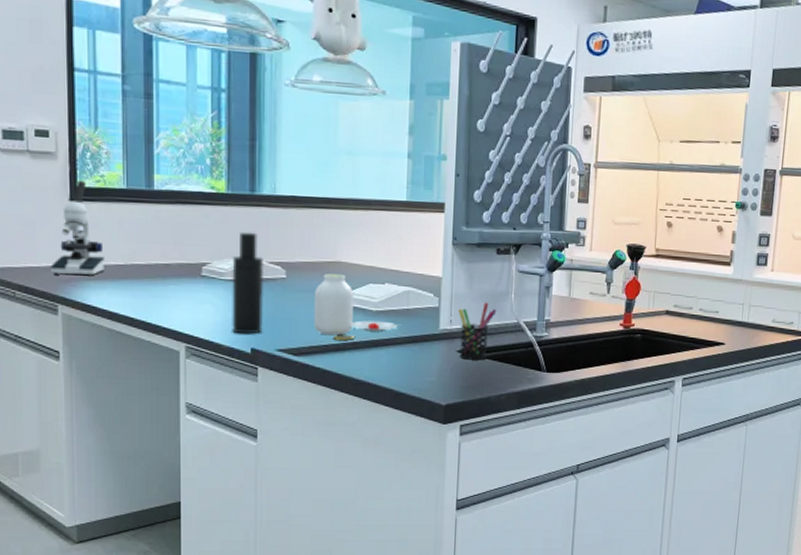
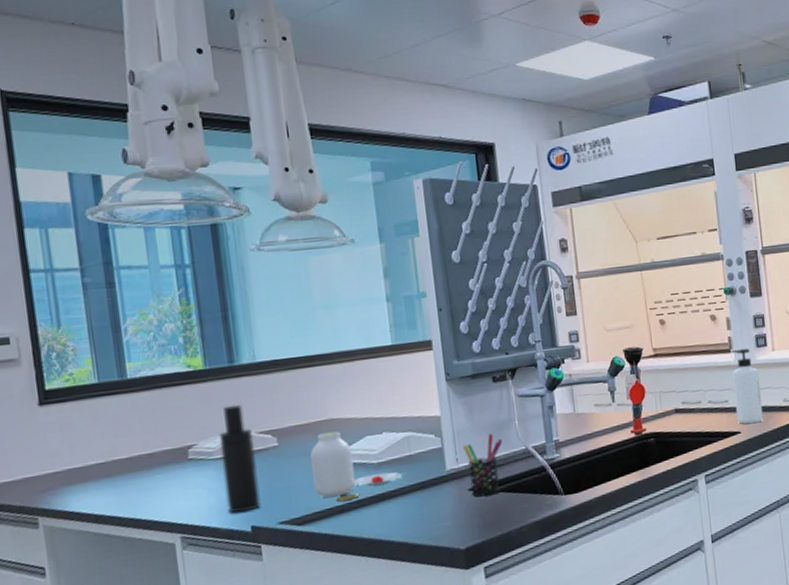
microscope: present [51,180,104,276] -> none [26,382,84,486]
soap dispenser: none [723,263,754,338] -> present [732,348,764,424]

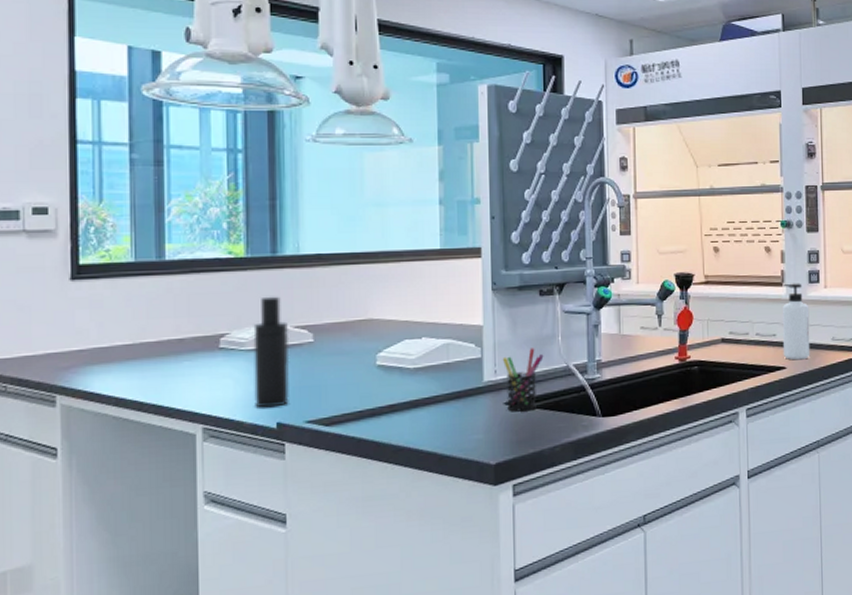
jar: present [310,431,408,502] -> none [345,332,444,405]

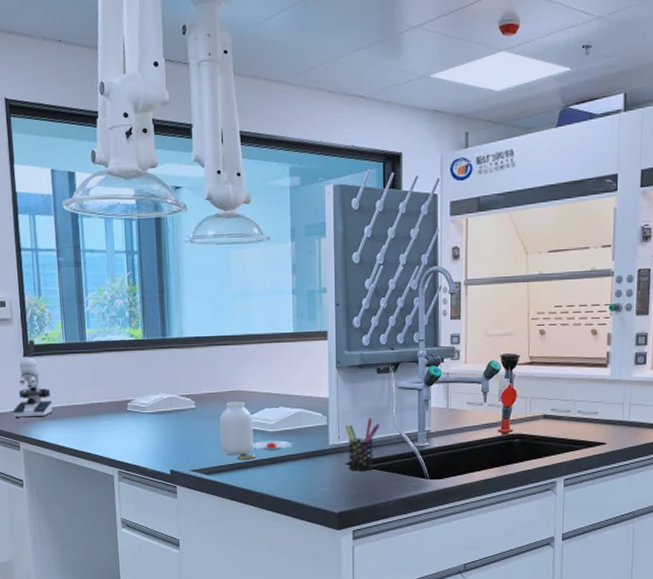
microscope: none [49,257,110,362] -> present [13,339,53,418]
atomizer: present [253,296,290,408] -> none [151,371,179,458]
jar: none [345,332,444,405] -> present [219,401,297,460]
soap dispenser: present [782,283,810,360] -> none [603,364,634,437]

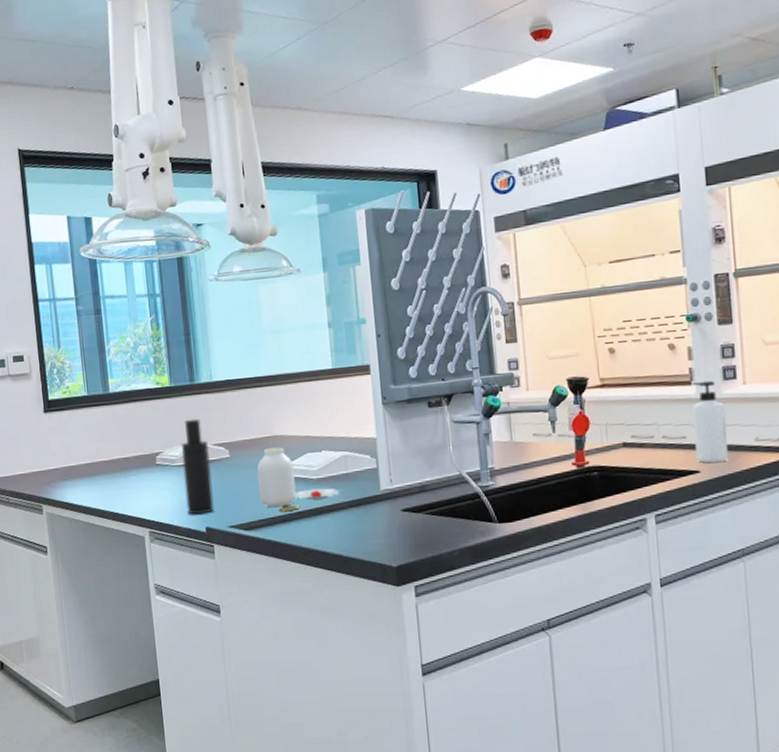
microscope: present [13,339,53,418] -> none [34,393,76,479]
atomizer: none [151,371,179,458] -> present [181,418,214,515]
pen holder: present [344,418,380,471] -> none [396,457,437,518]
soap dispenser: none [603,364,634,437] -> present [693,380,729,464]

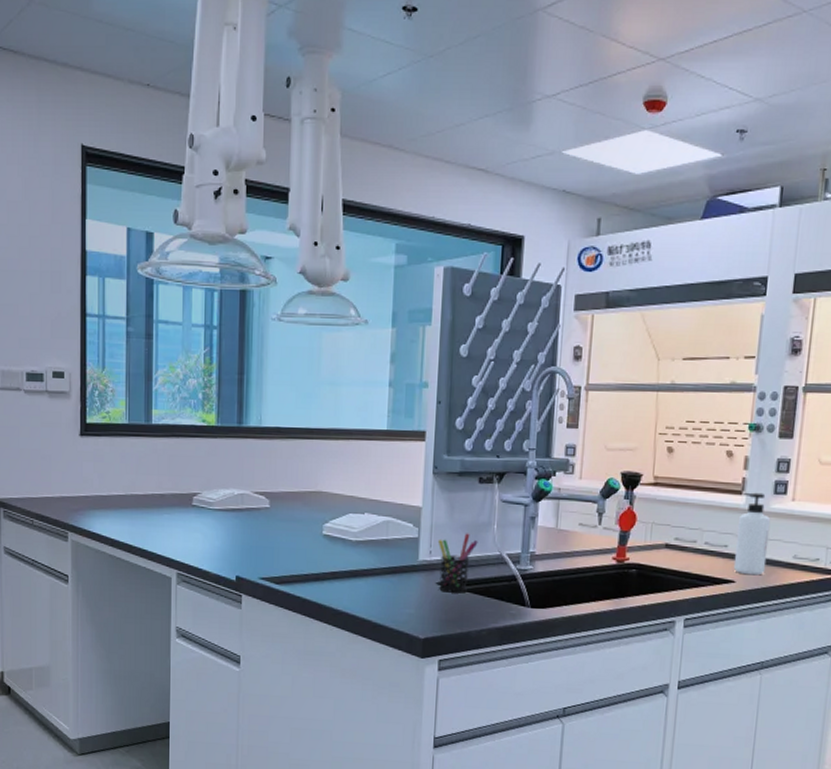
atomizer: present [181,418,214,515] -> none [219,463,250,562]
jar: present [257,447,345,512] -> none [294,503,382,571]
pen holder: none [396,457,437,518] -> present [437,533,478,593]

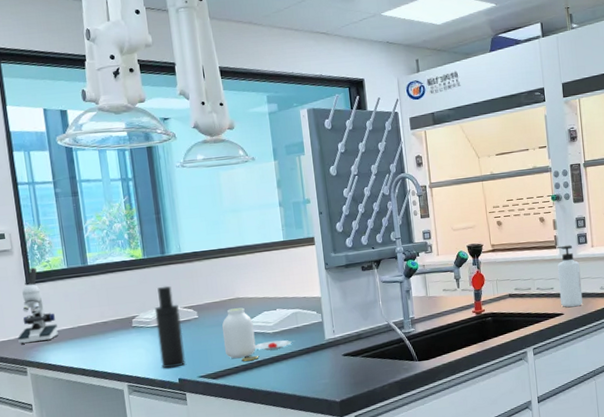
microscope: none [63,417,108,506] -> present [18,267,58,344]
atomizer: none [219,463,250,562] -> present [154,285,186,369]
jar: none [294,503,382,571] -> present [222,307,296,362]
pen holder: present [437,533,478,593] -> none [338,311,370,361]

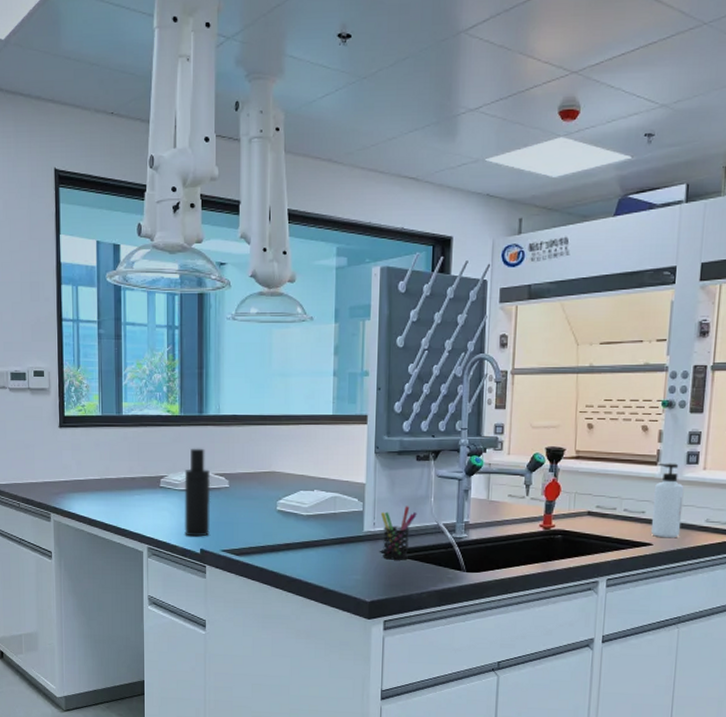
microscope: present [18,267,58,344] -> none [46,410,85,489]
jar: present [222,307,296,362] -> none [252,482,331,543]
pen holder: none [338,311,370,361] -> present [380,506,417,560]

